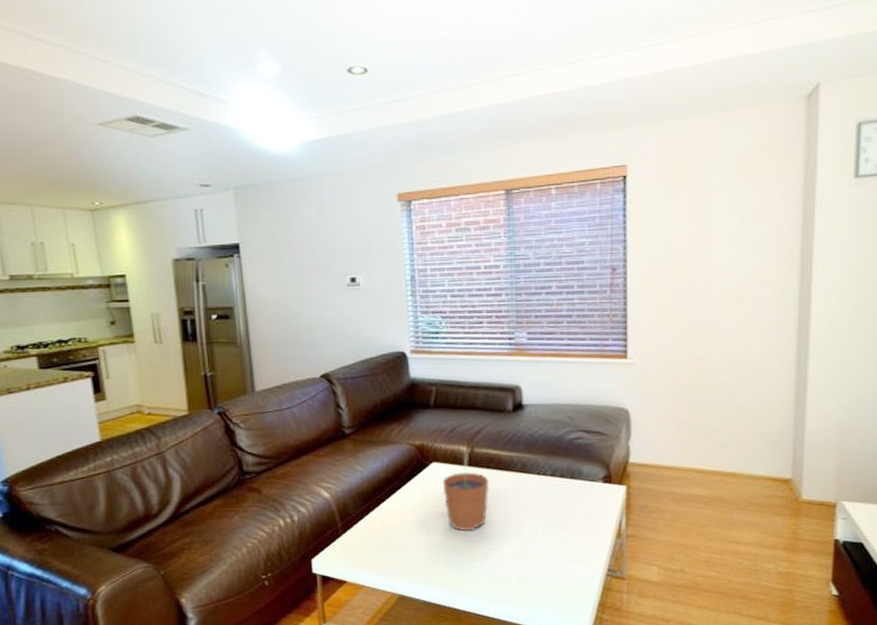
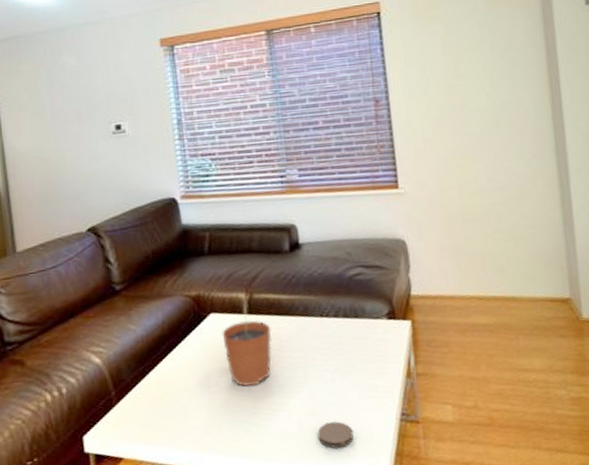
coaster: none [526,570,560,594] -> present [317,421,354,449]

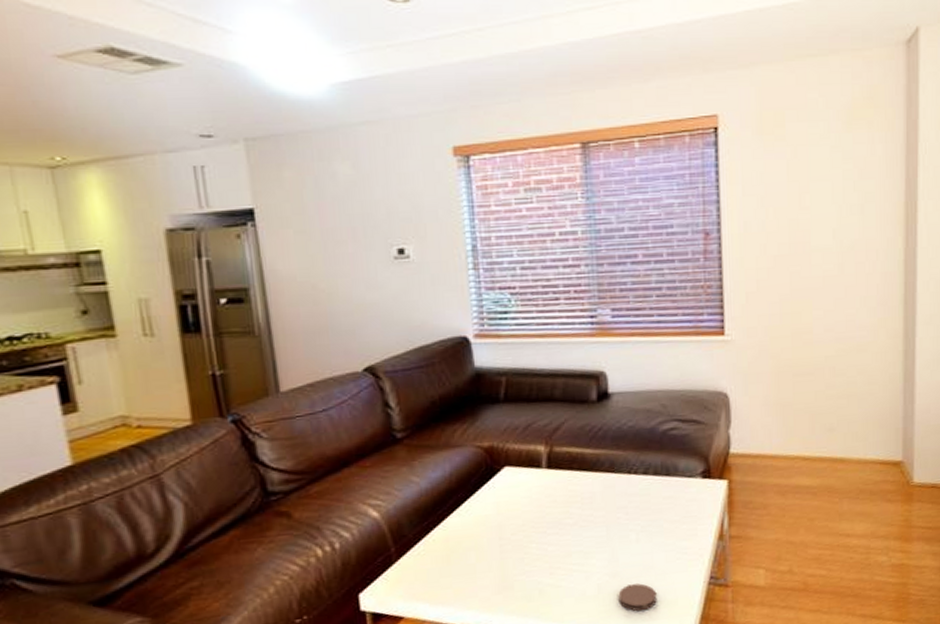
plant pot: present [222,304,272,386] -> none [517,458,573,545]

